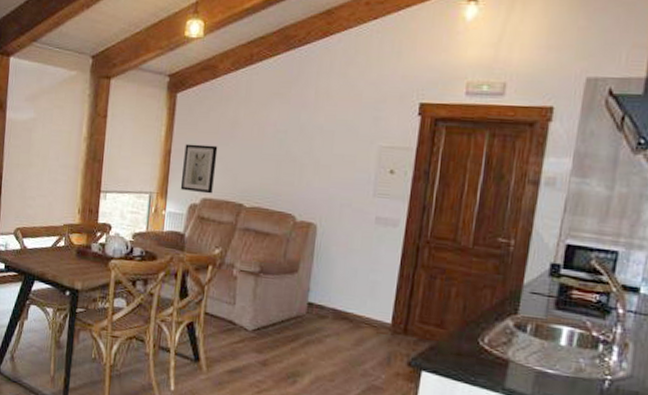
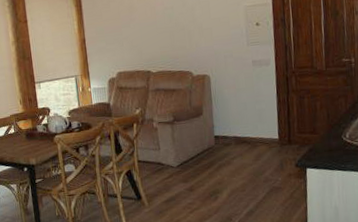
wall art: present [180,143,218,194] -> none [95,29,125,69]

